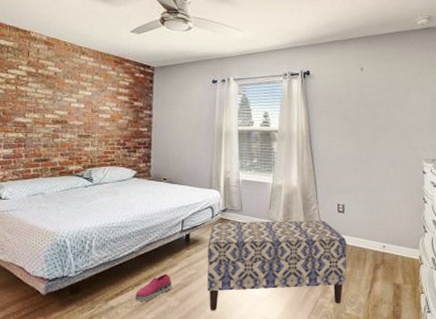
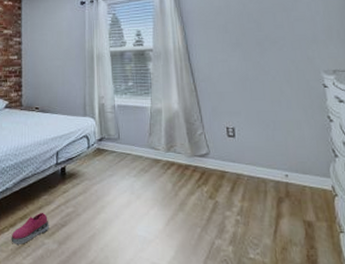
bench: present [207,220,347,311] -> none [85,147,246,255]

